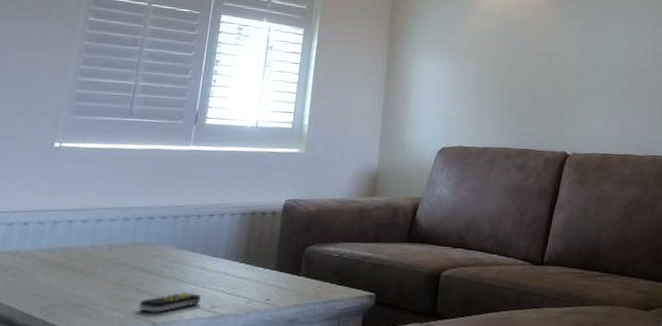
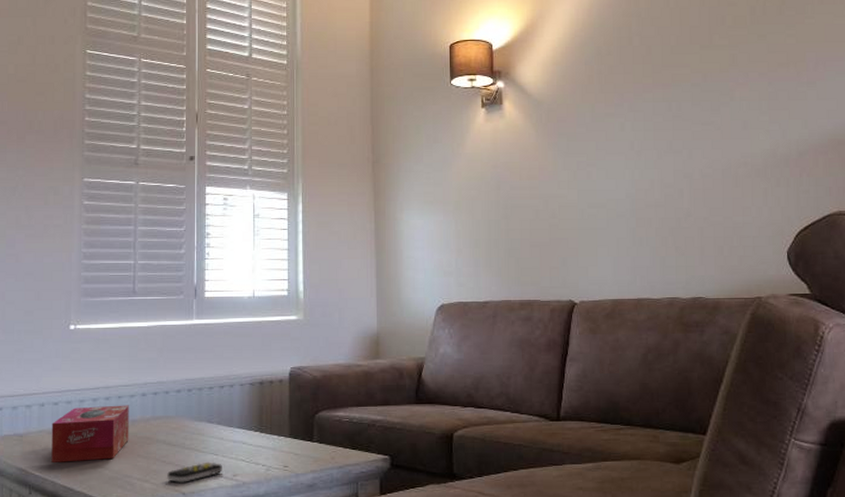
tissue box: none [11,228,108,287] -> present [51,405,129,462]

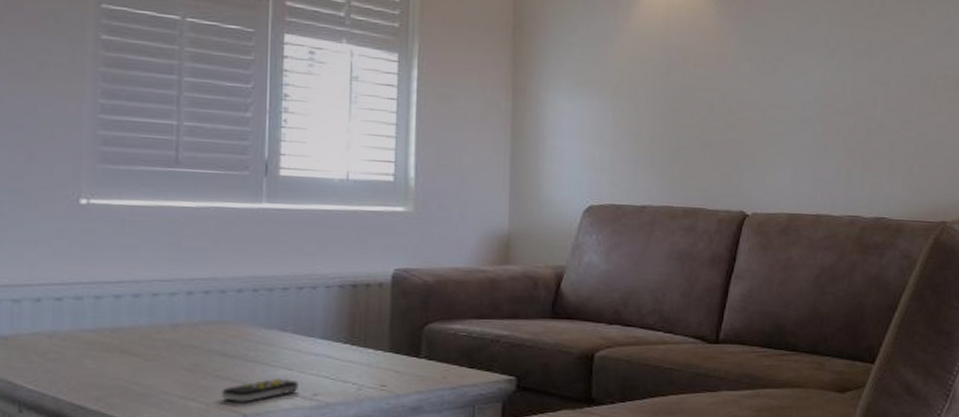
tissue box: present [51,405,129,462] -> none [52,304,168,374]

